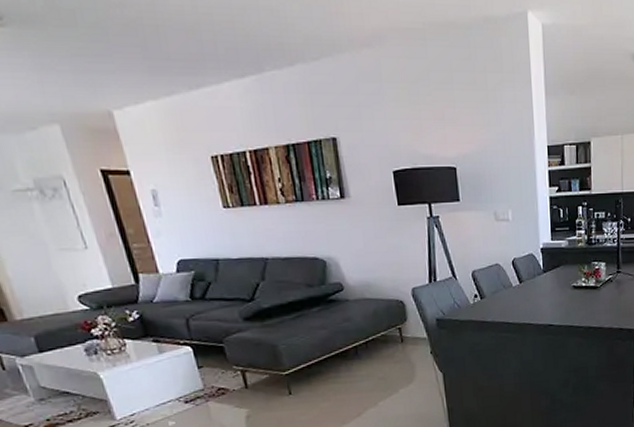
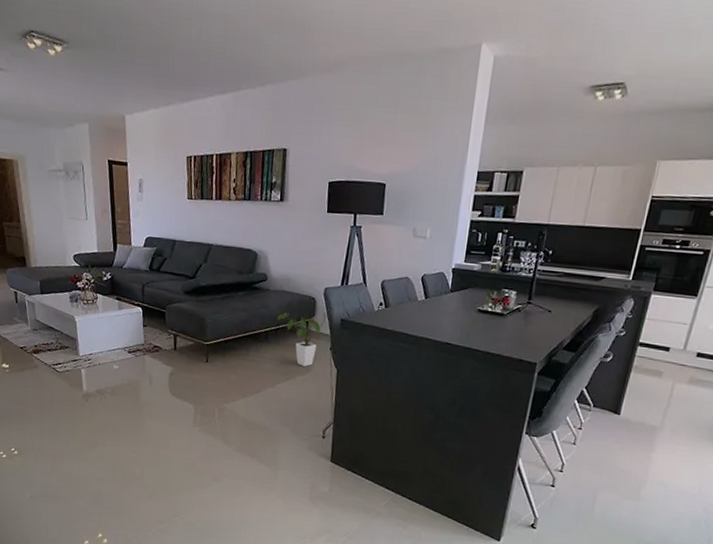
house plant: none [364,315,422,377] -> present [277,312,328,367]

